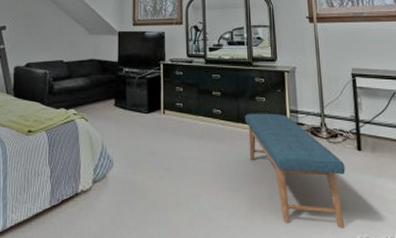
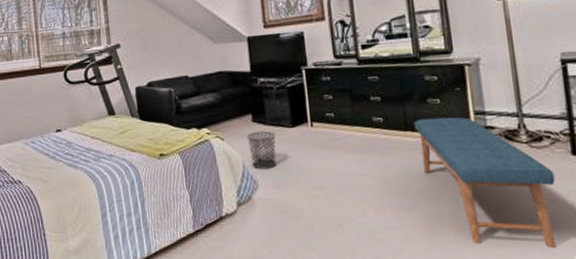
waste bin: none [108,115,133,150] -> present [246,130,277,170]

